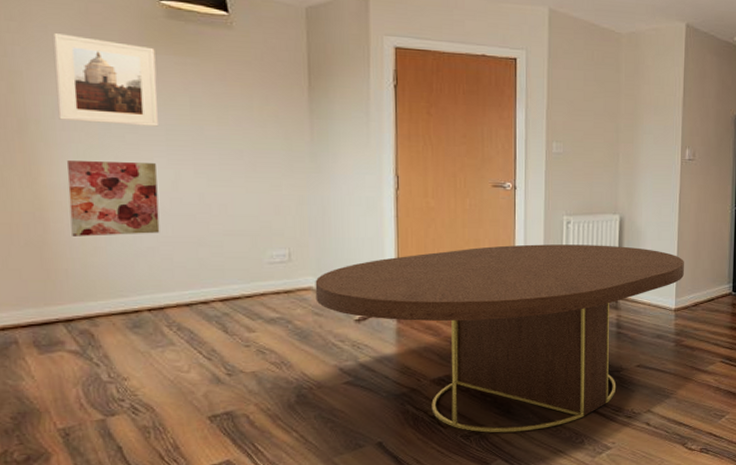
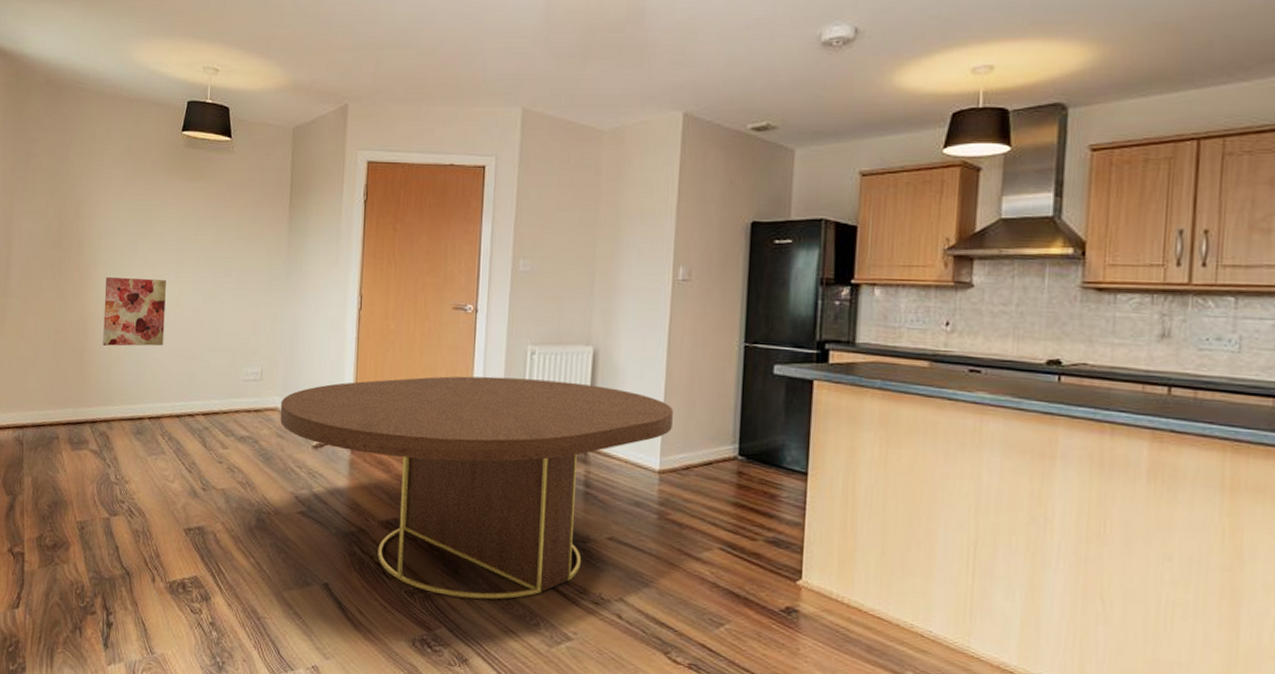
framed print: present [54,33,159,127] -> none [104,166,175,246]

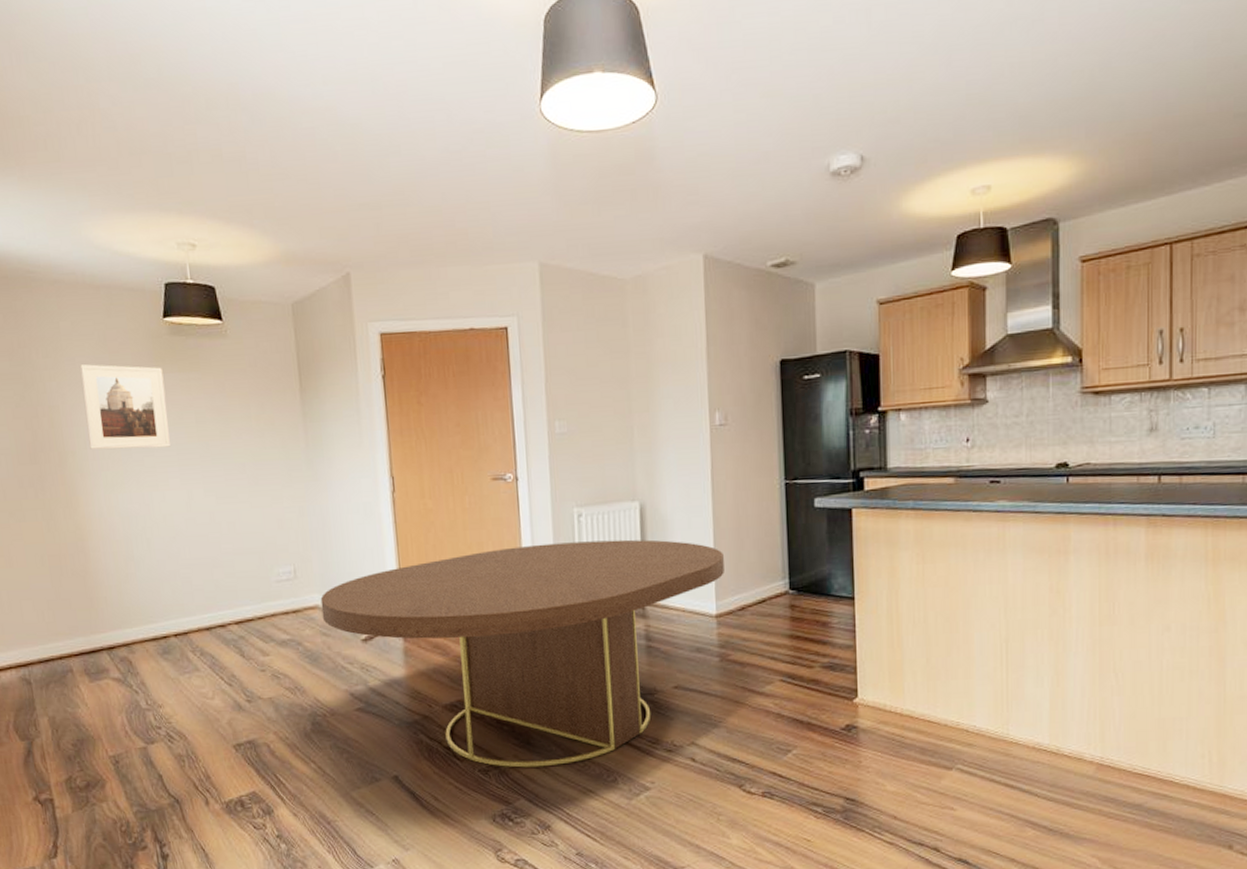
wall art: present [103,277,166,346] -> none [99,485,179,564]
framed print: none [104,166,175,246] -> present [80,364,171,450]

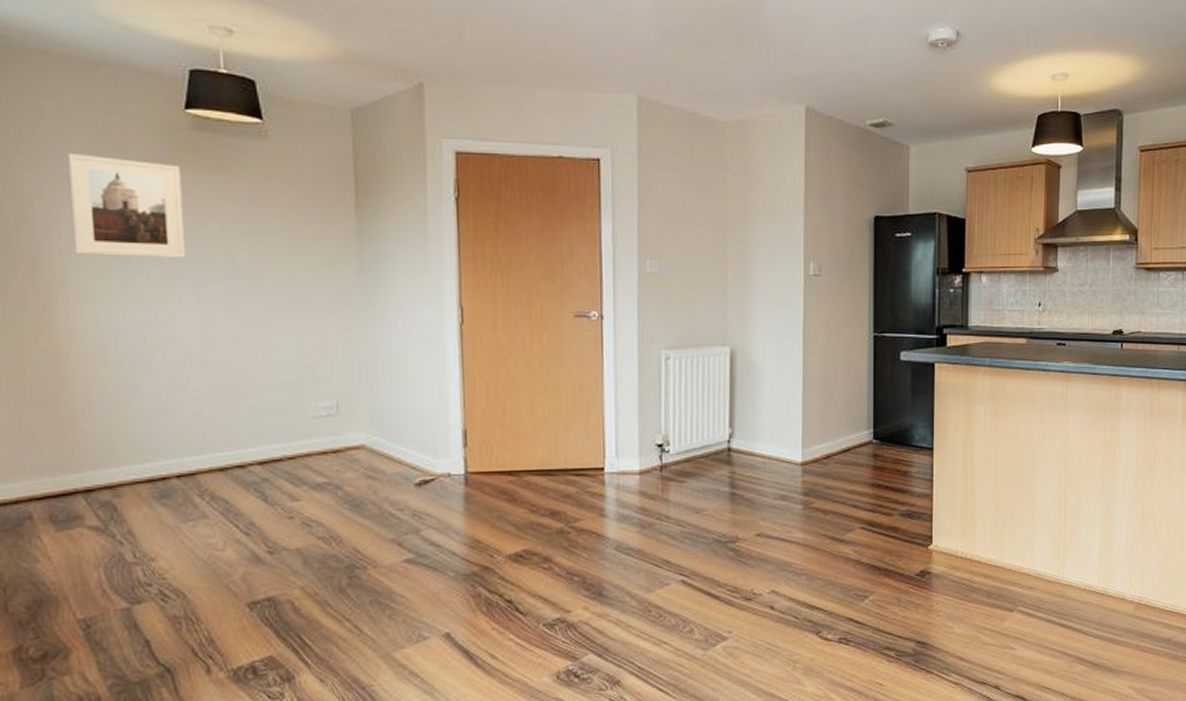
dining table: present [320,539,724,768] -> none [367,384,812,621]

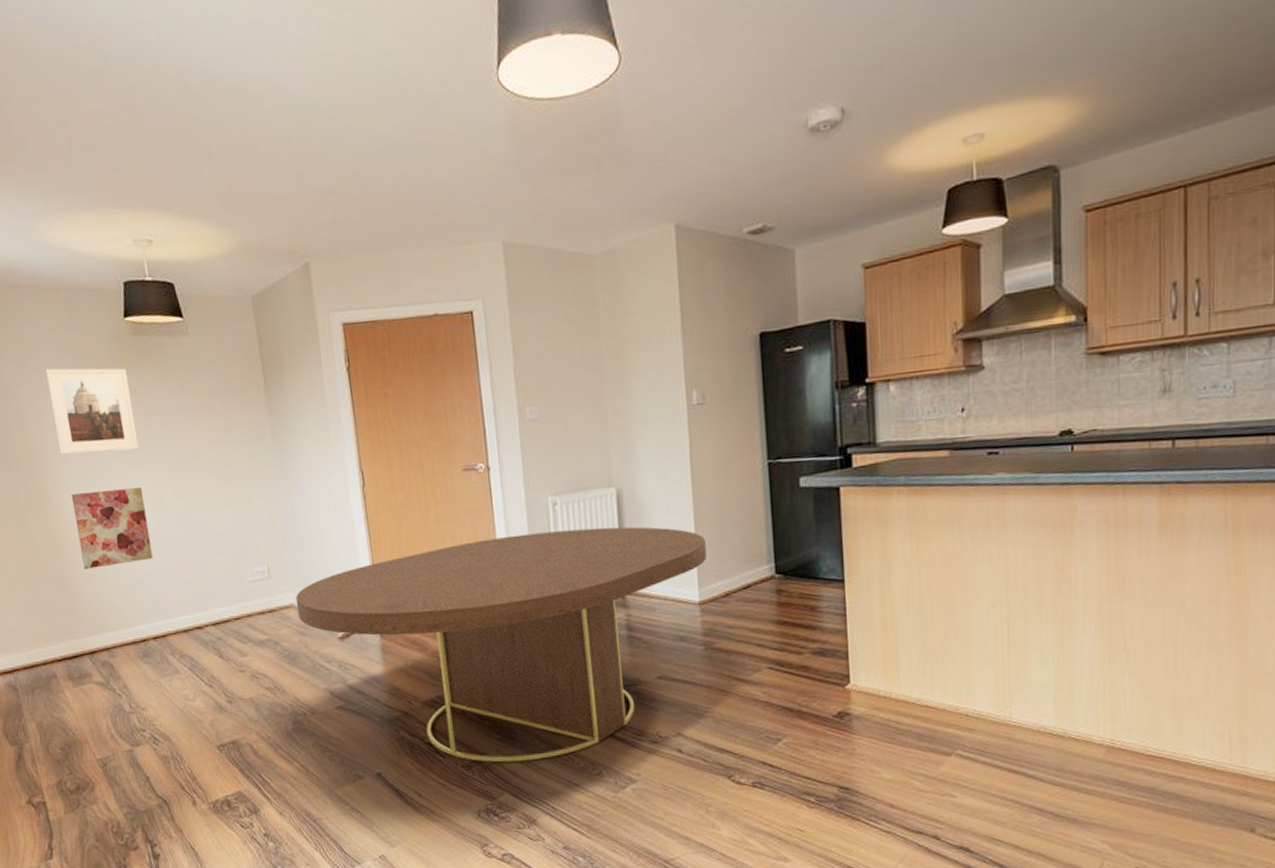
wall art: none [84,302,189,391] -> present [72,487,154,569]
dining table: none [367,384,812,621] -> present [295,526,707,763]

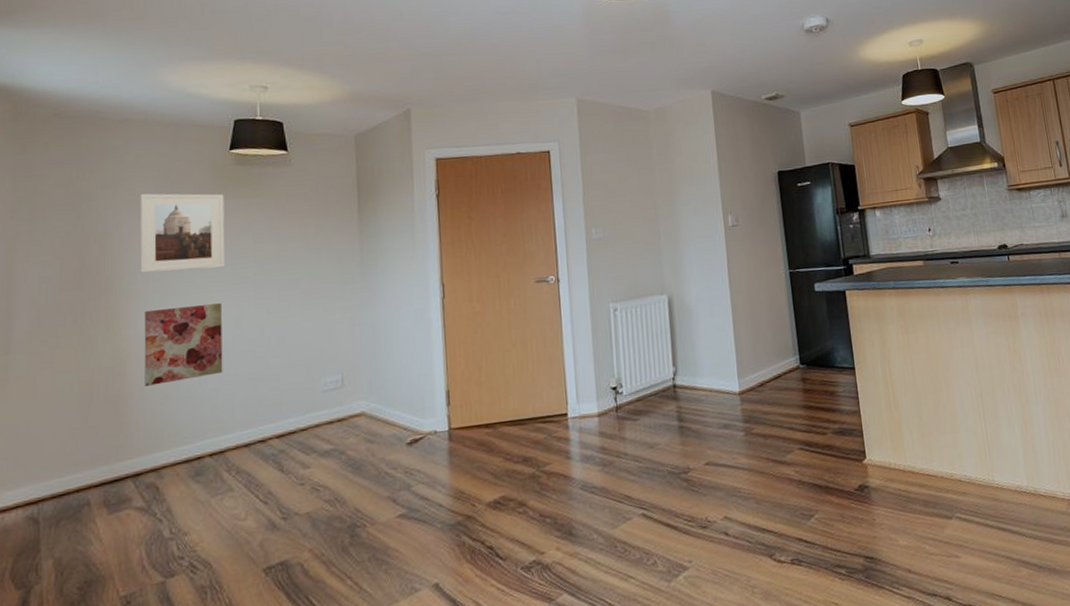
dining table: present [295,526,707,763] -> none [367,327,744,562]

